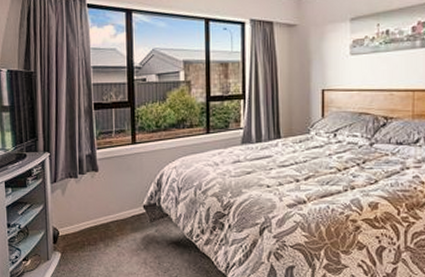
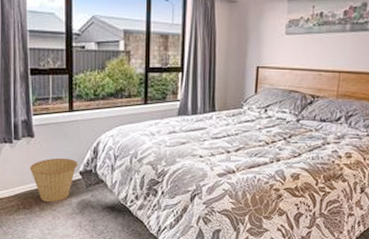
basket: none [93,191,142,238] -> present [29,158,78,202]

